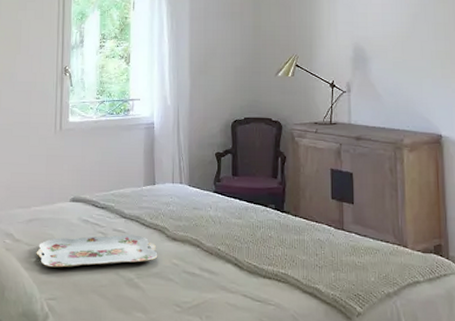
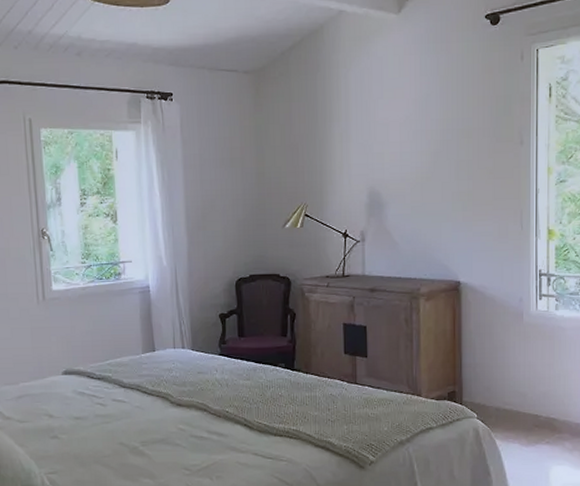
serving tray: present [36,234,158,268] -> none [30,403,163,442]

